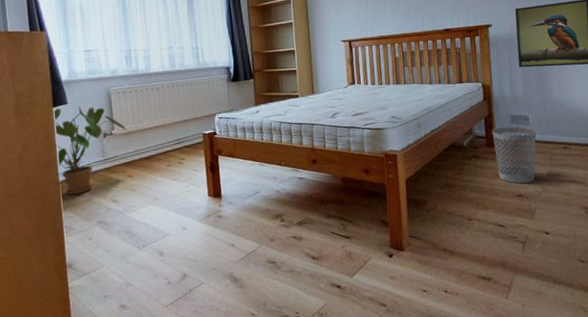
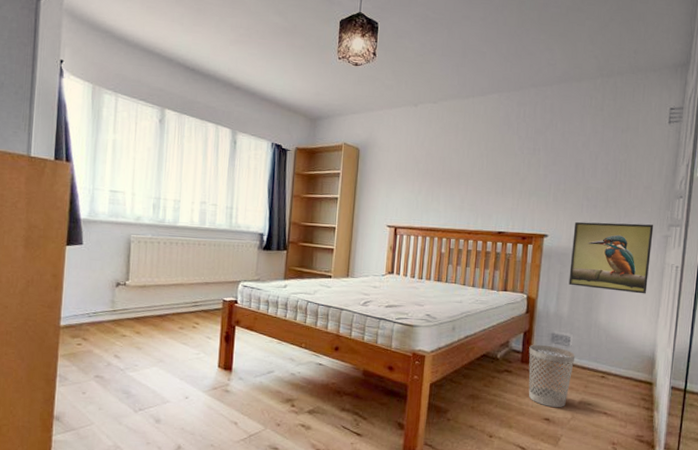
house plant: present [52,106,128,195] -> none [62,247,144,343]

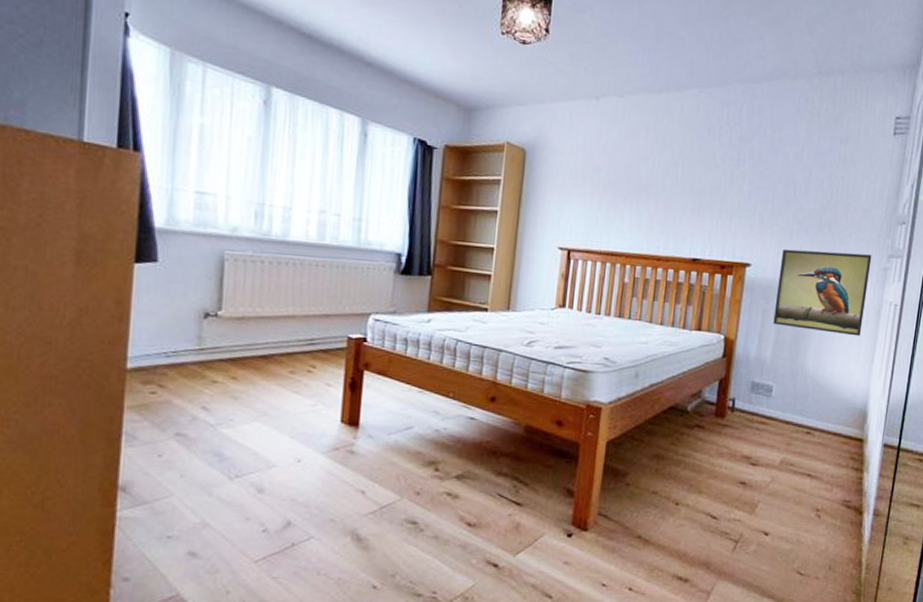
wastebasket: present [528,344,576,408] -> none [722,394,778,470]

